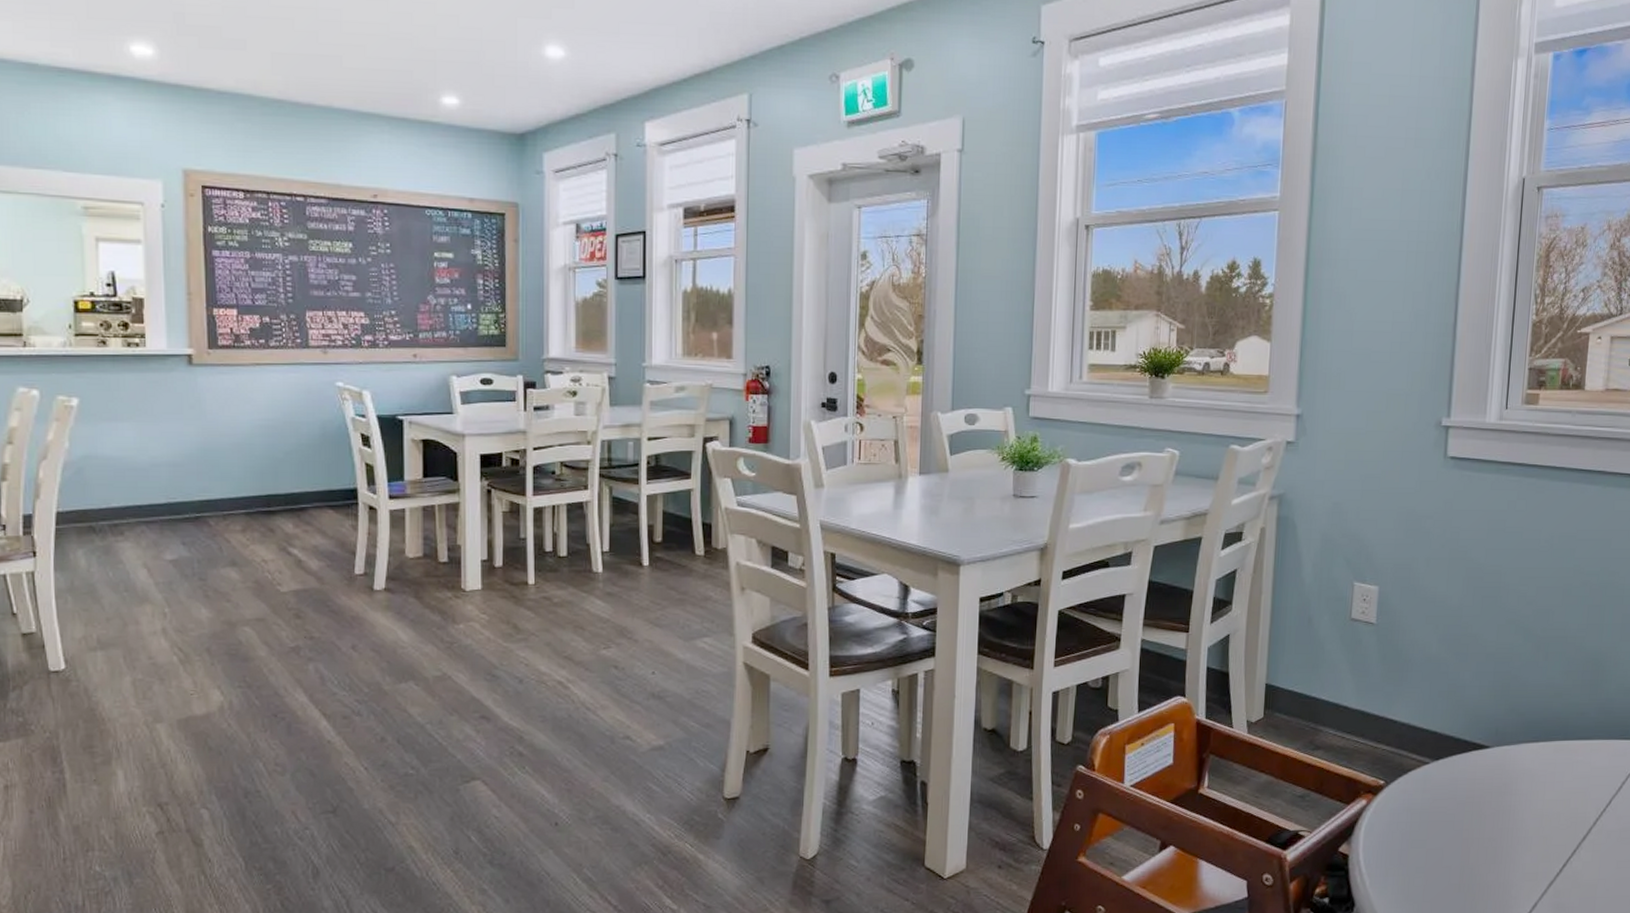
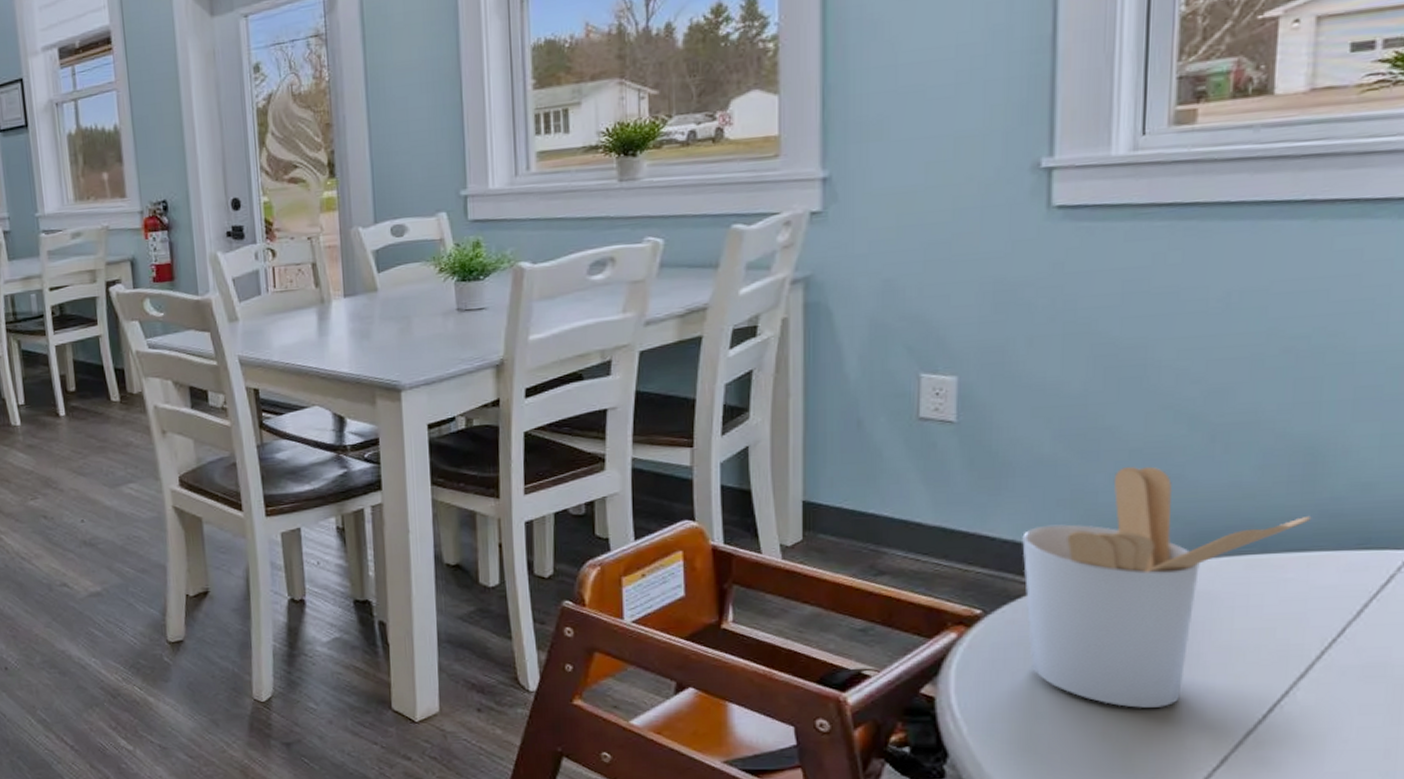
utensil holder: none [1414,667,1595,864] -> present [1022,465,1312,708]

